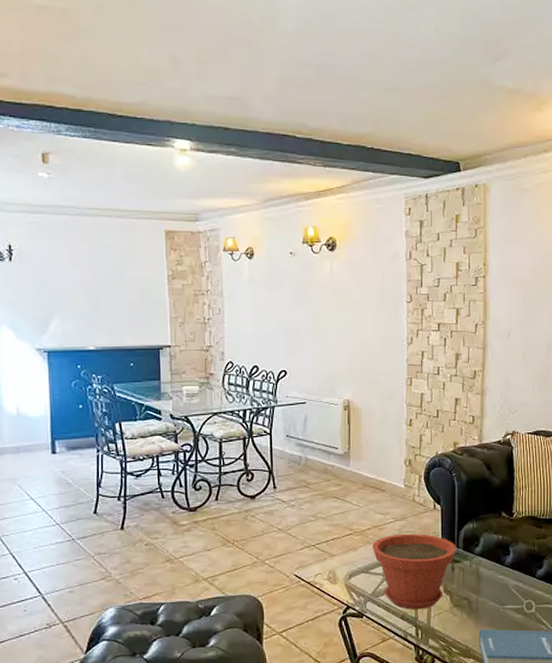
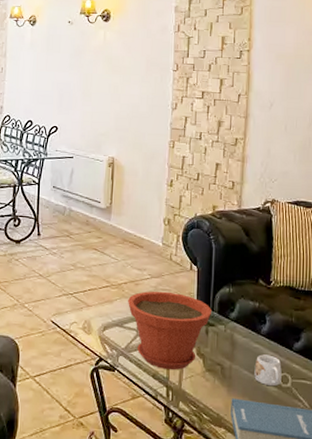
mug: none [500,584,526,614] -> present [254,354,282,387]

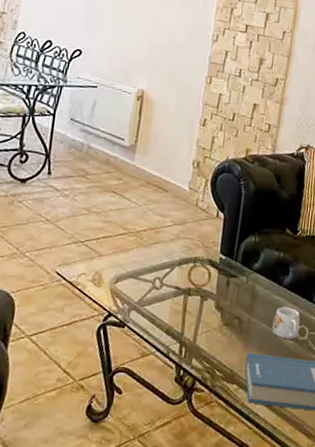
plant pot: present [127,291,211,370] -> none [145,239,235,325]

